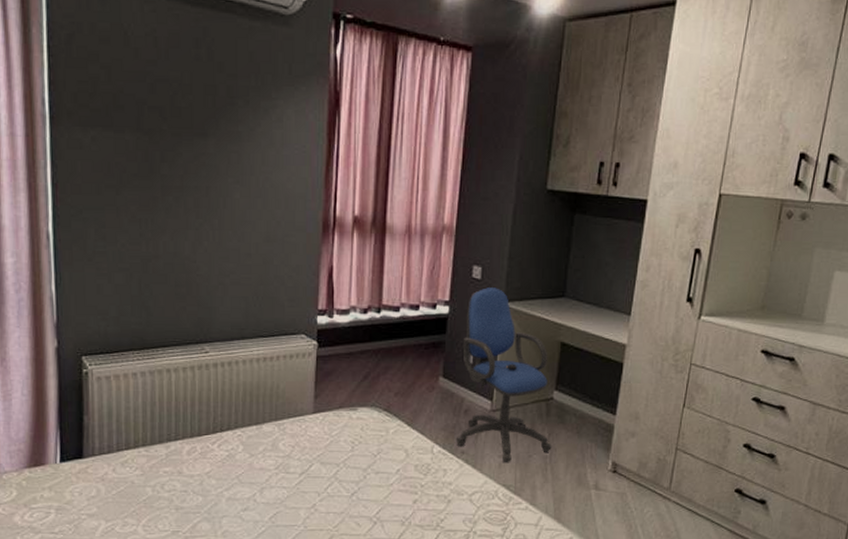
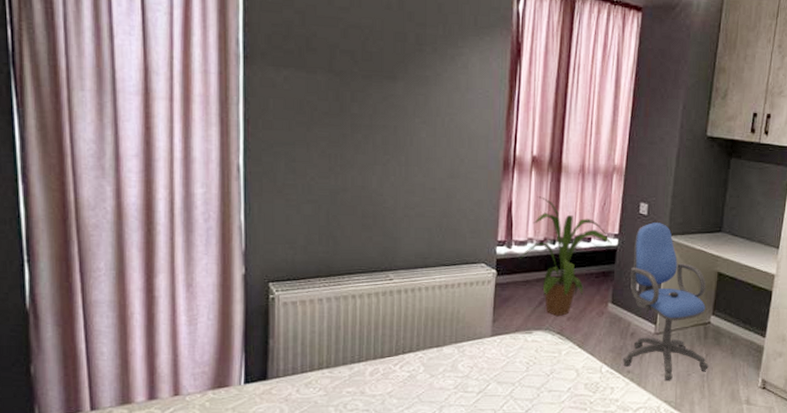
house plant: none [343,260,442,392] -> present [521,196,612,317]

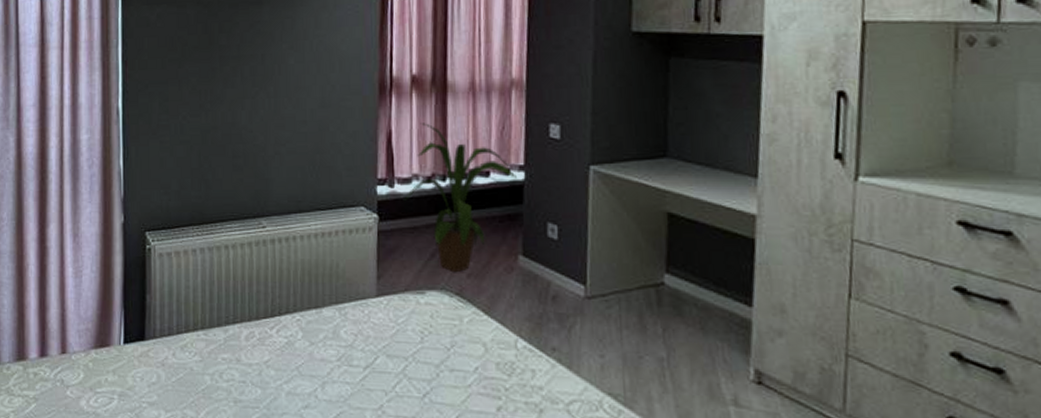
chair: present [622,222,709,381] -> none [543,148,669,366]

